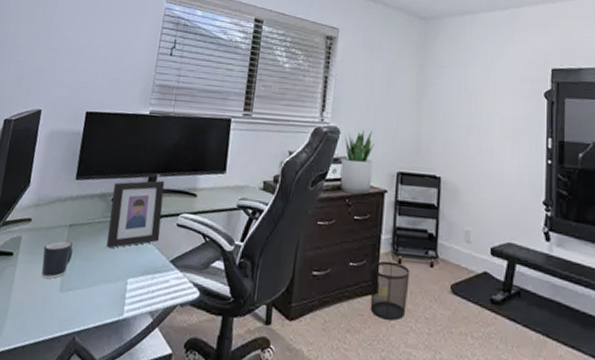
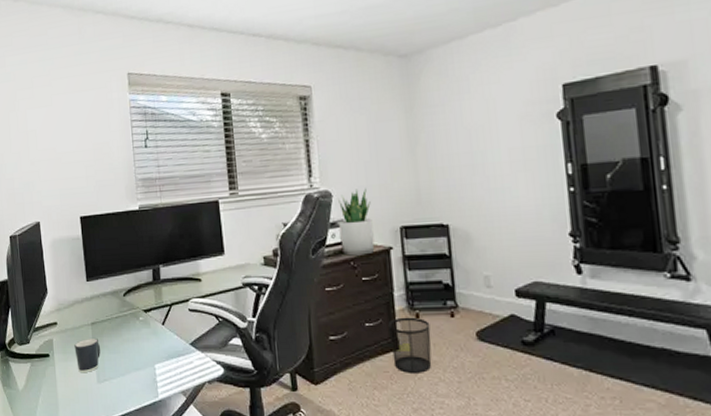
picture frame: present [106,180,165,249] -> none [122,270,176,340]

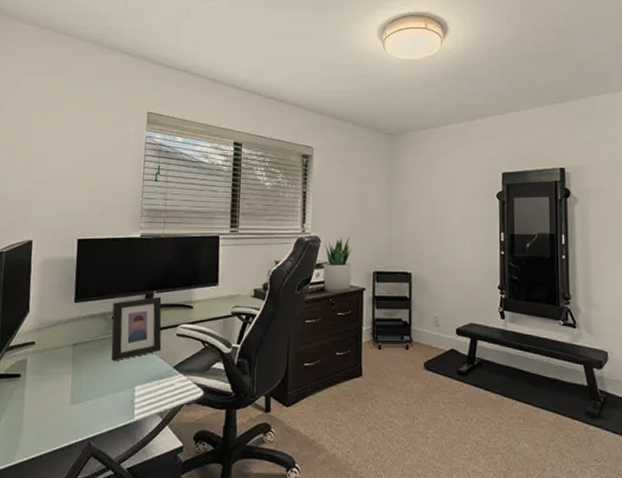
mug: present [74,337,101,373] -> none [50,358,79,395]
picture frame: none [122,270,176,340] -> present [111,296,162,362]
waste bin: present [388,317,432,373] -> none [355,348,389,397]

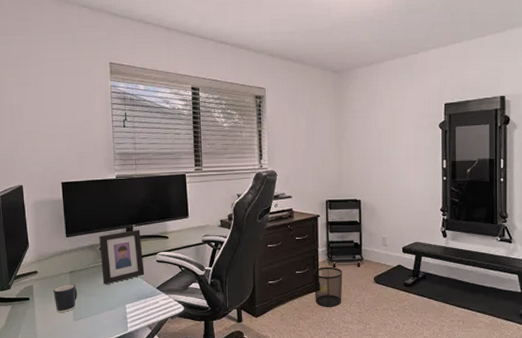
mug: none [50,358,79,395] -> present [53,283,77,313]
planter: present [323,237,352,294] -> none [281,170,307,221]
waste bin: none [355,348,389,397] -> present [313,266,343,307]

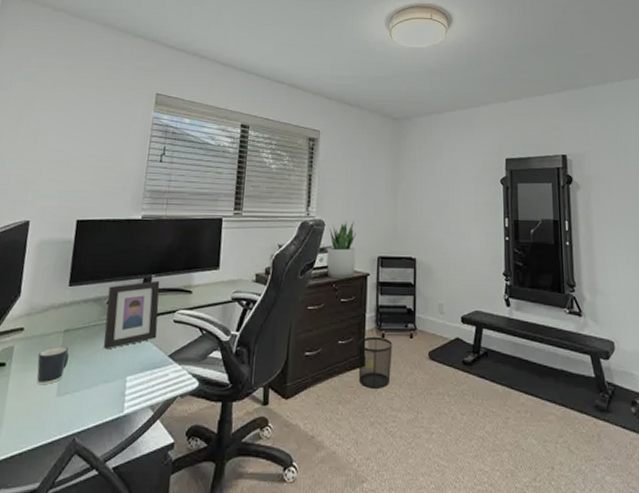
planter: none [281,170,307,221] -> present [327,221,356,279]

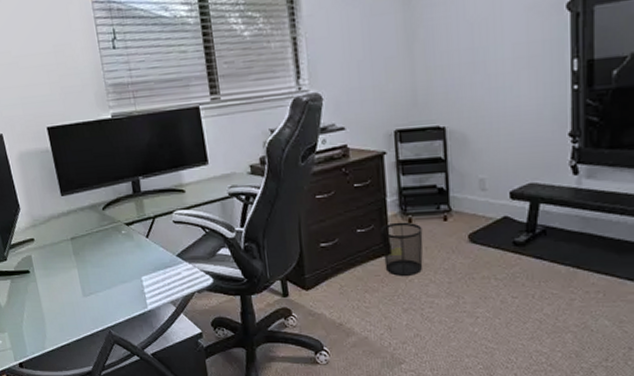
mug: present [36,346,69,385] -> none [54,252,84,288]
picture frame: present [103,280,160,350] -> none [100,182,161,253]
planter: present [327,221,356,279] -> none [329,90,368,162]

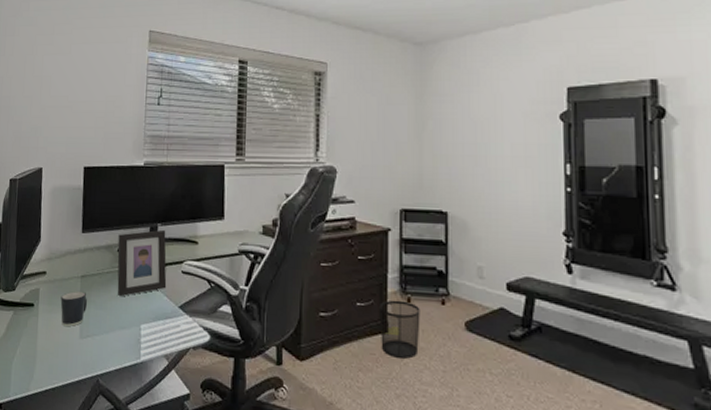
mug: none [54,252,84,288] -> present [60,291,87,327]
picture frame: none [100,182,161,253] -> present [117,229,167,297]

